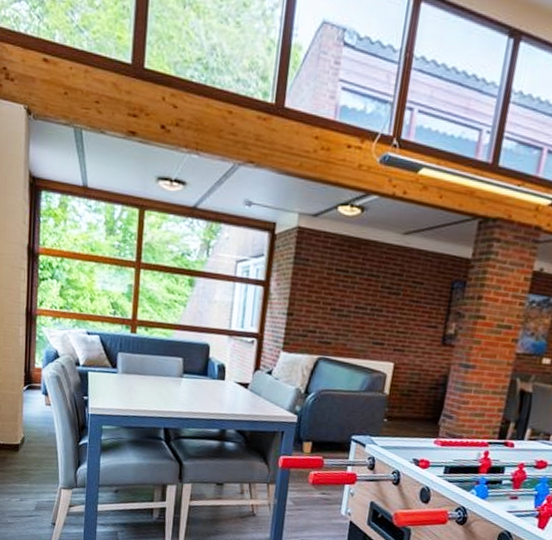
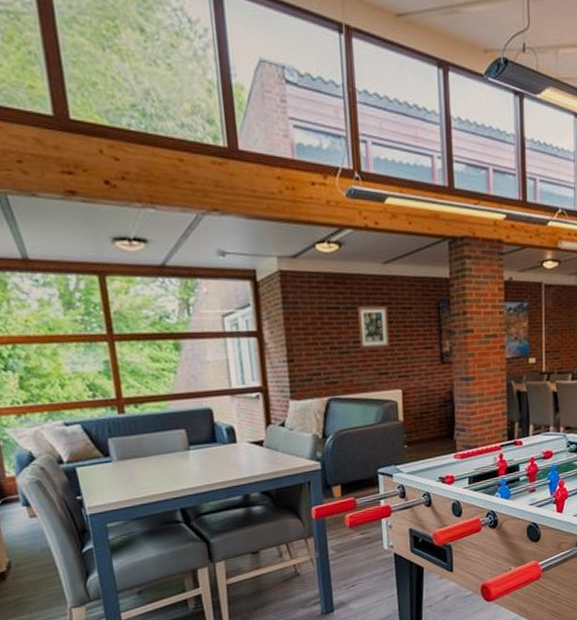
wall art: none [361,273,398,318] -> present [358,305,390,349]

